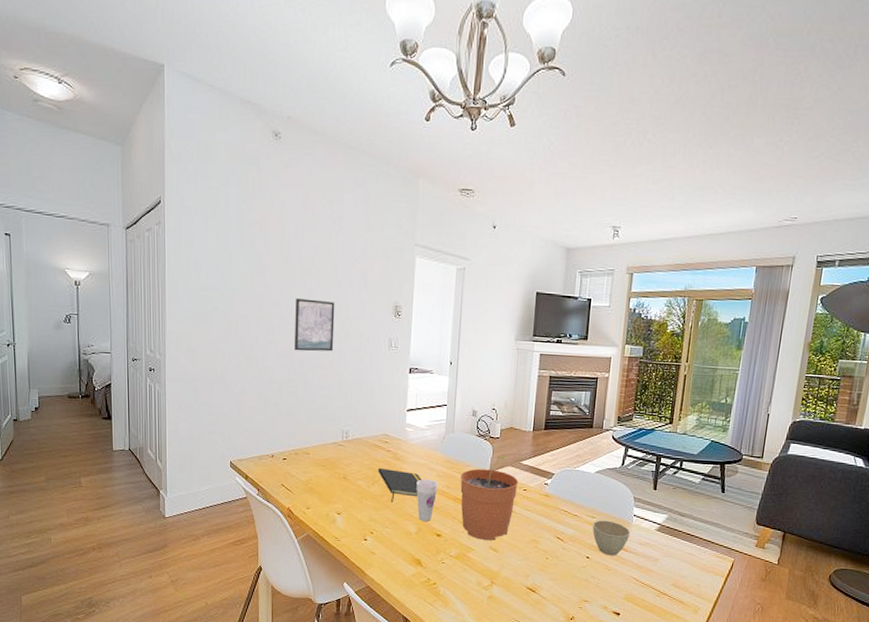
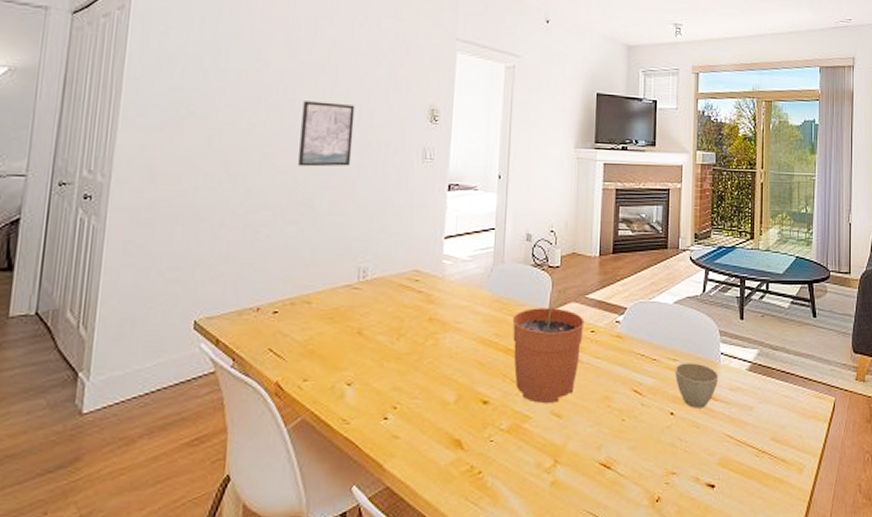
notepad: present [378,468,422,503] -> none [405,315,463,362]
cup: present [416,479,439,521] -> none [455,326,485,384]

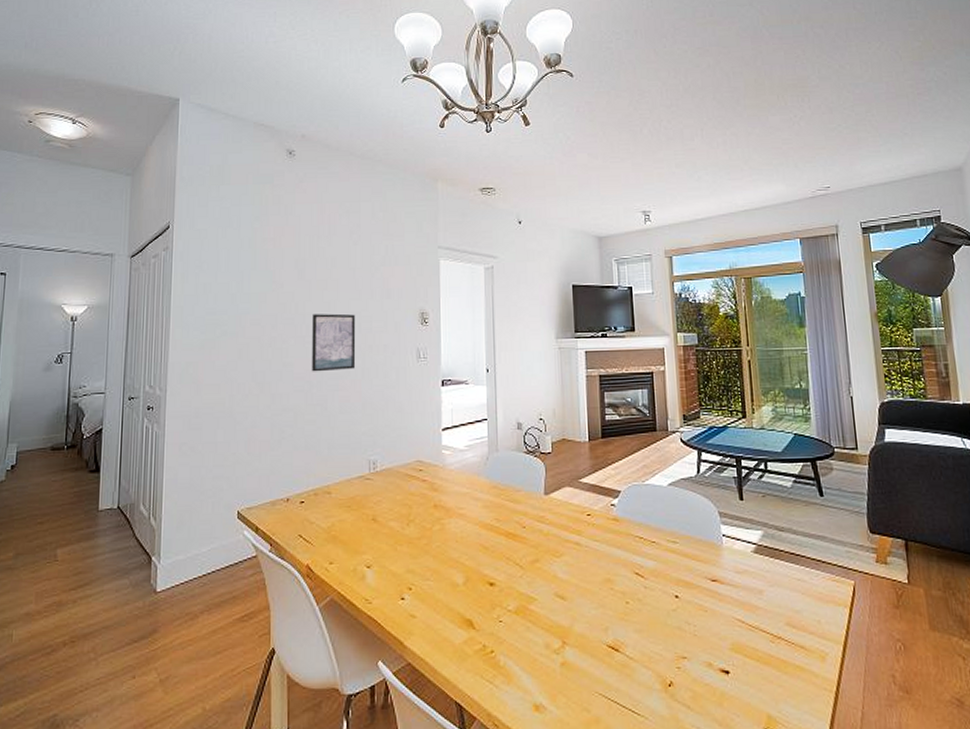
plant pot: present [512,289,585,403] -> none [510,474,580,585]
cup: present [674,363,719,408] -> none [675,545,723,591]

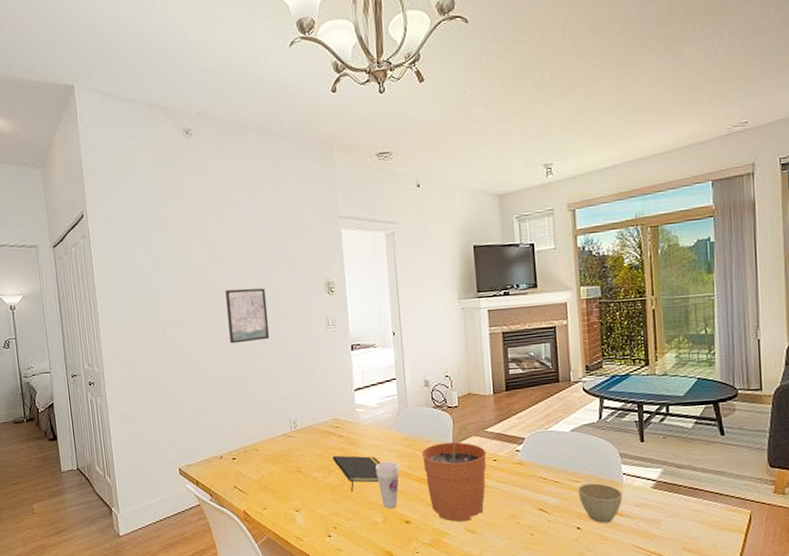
notepad: none [413,502,465,546] -> present [332,455,381,492]
cup: none [460,511,486,567] -> present [375,461,400,508]
plant pot: none [510,474,580,585] -> present [421,425,487,522]
cup: none [675,545,723,591] -> present [577,483,623,523]

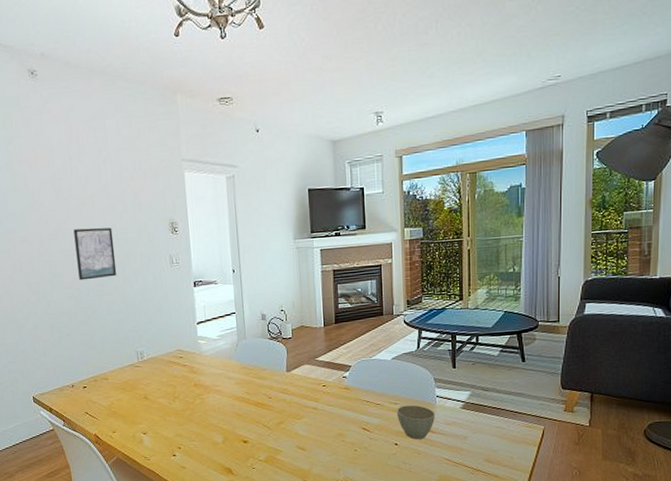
notepad: present [332,455,381,492] -> none [177,383,221,416]
cup: present [375,461,400,508] -> none [216,387,238,430]
plant pot: present [421,425,487,522] -> none [258,355,317,441]

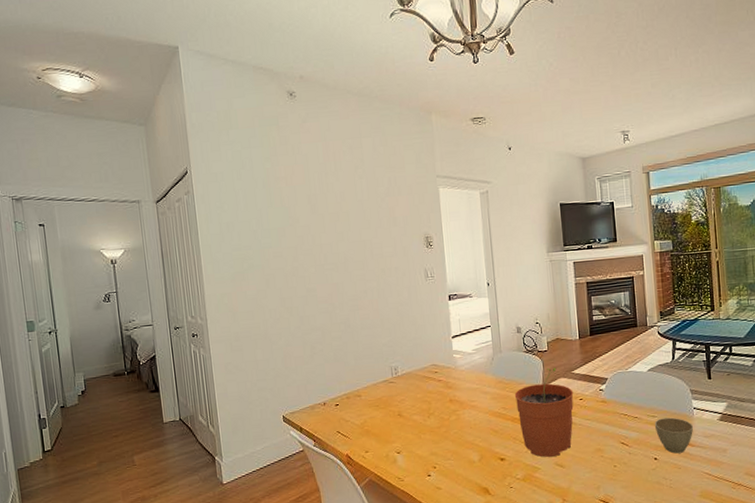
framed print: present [73,227,117,281] -> none [328,242,372,295]
plant pot: none [258,355,317,441] -> present [514,368,574,457]

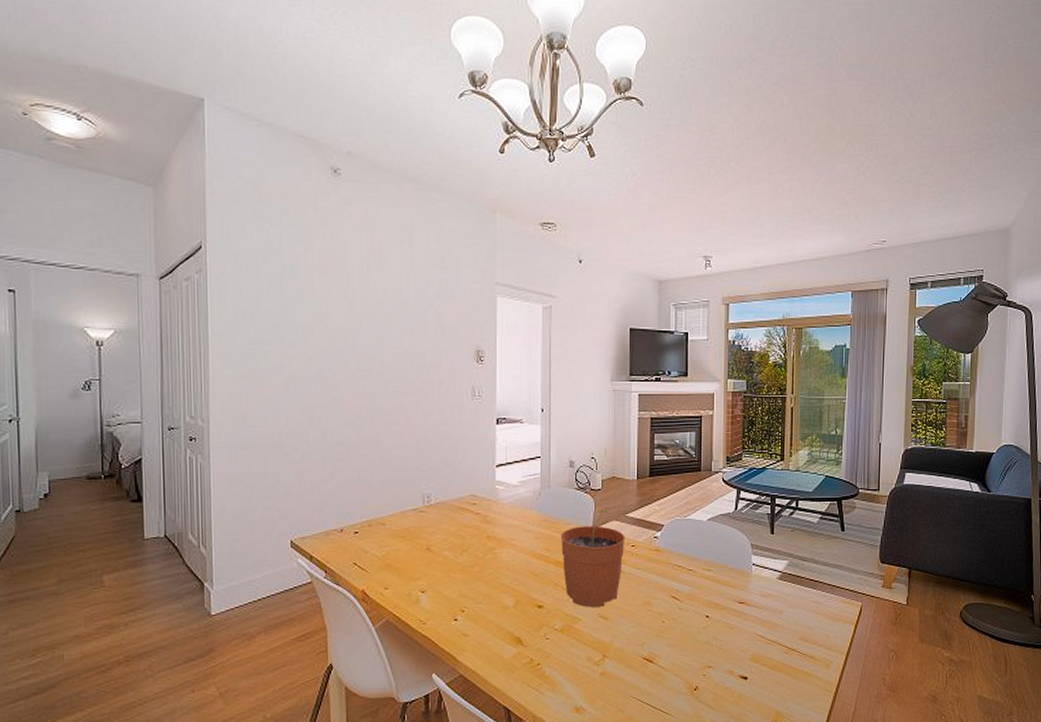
cup: present [654,417,694,454] -> none [709,572,751,612]

